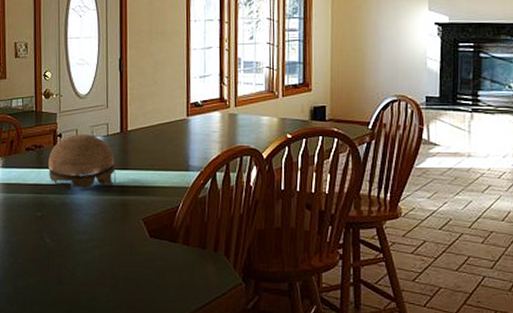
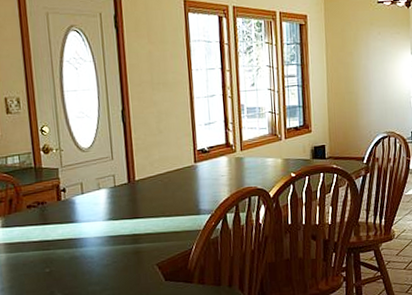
decorative bowl: present [48,134,116,191] -> none [53,187,127,244]

